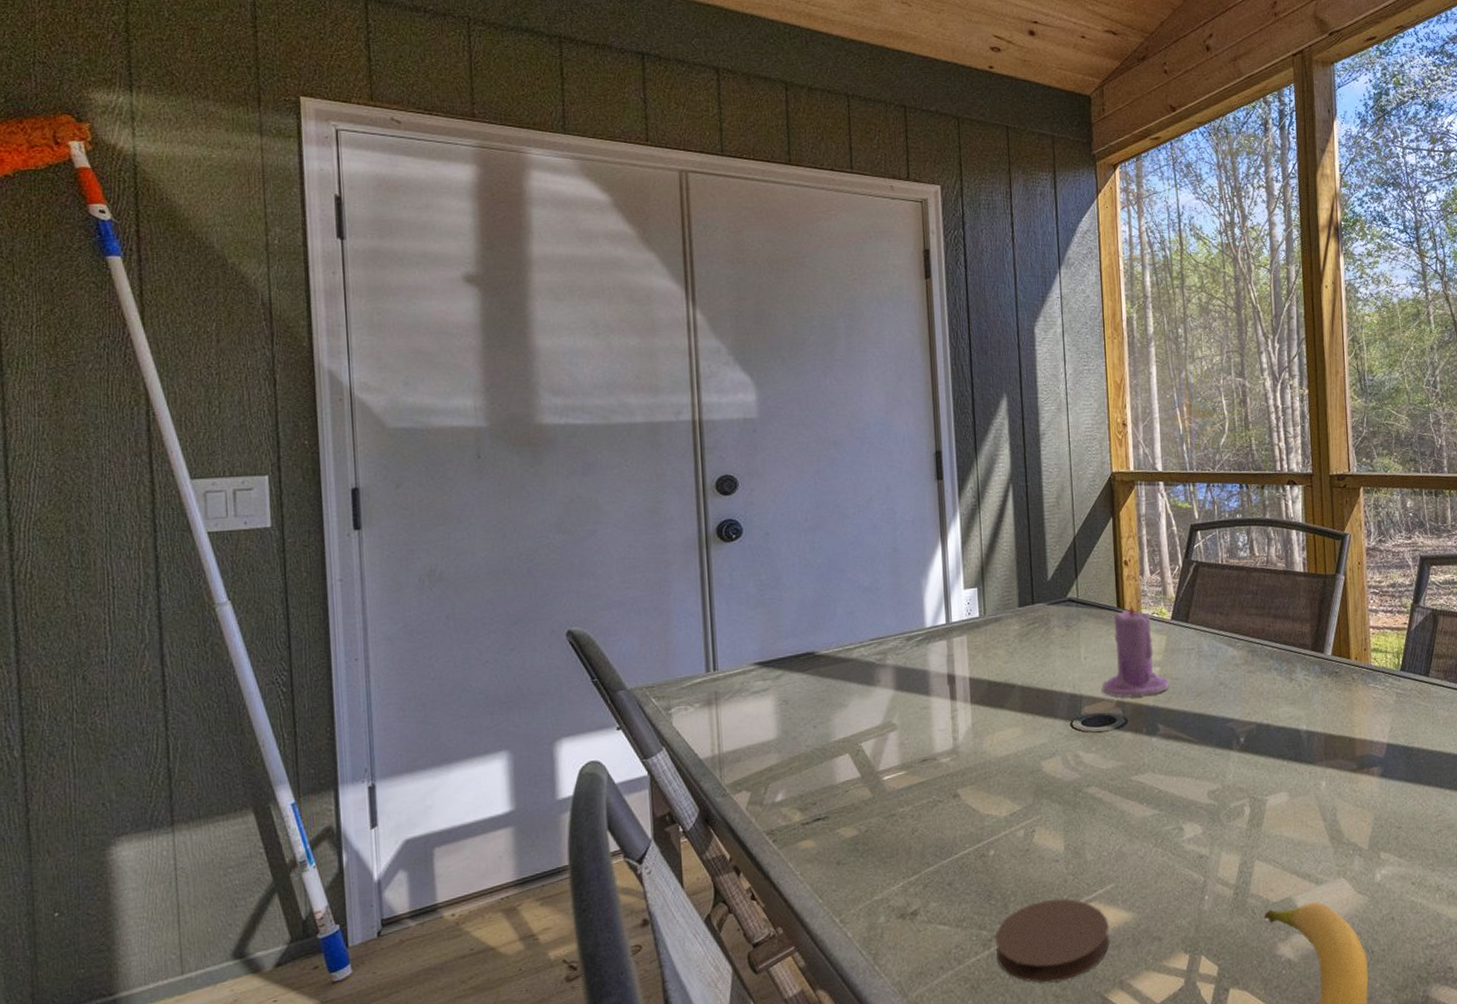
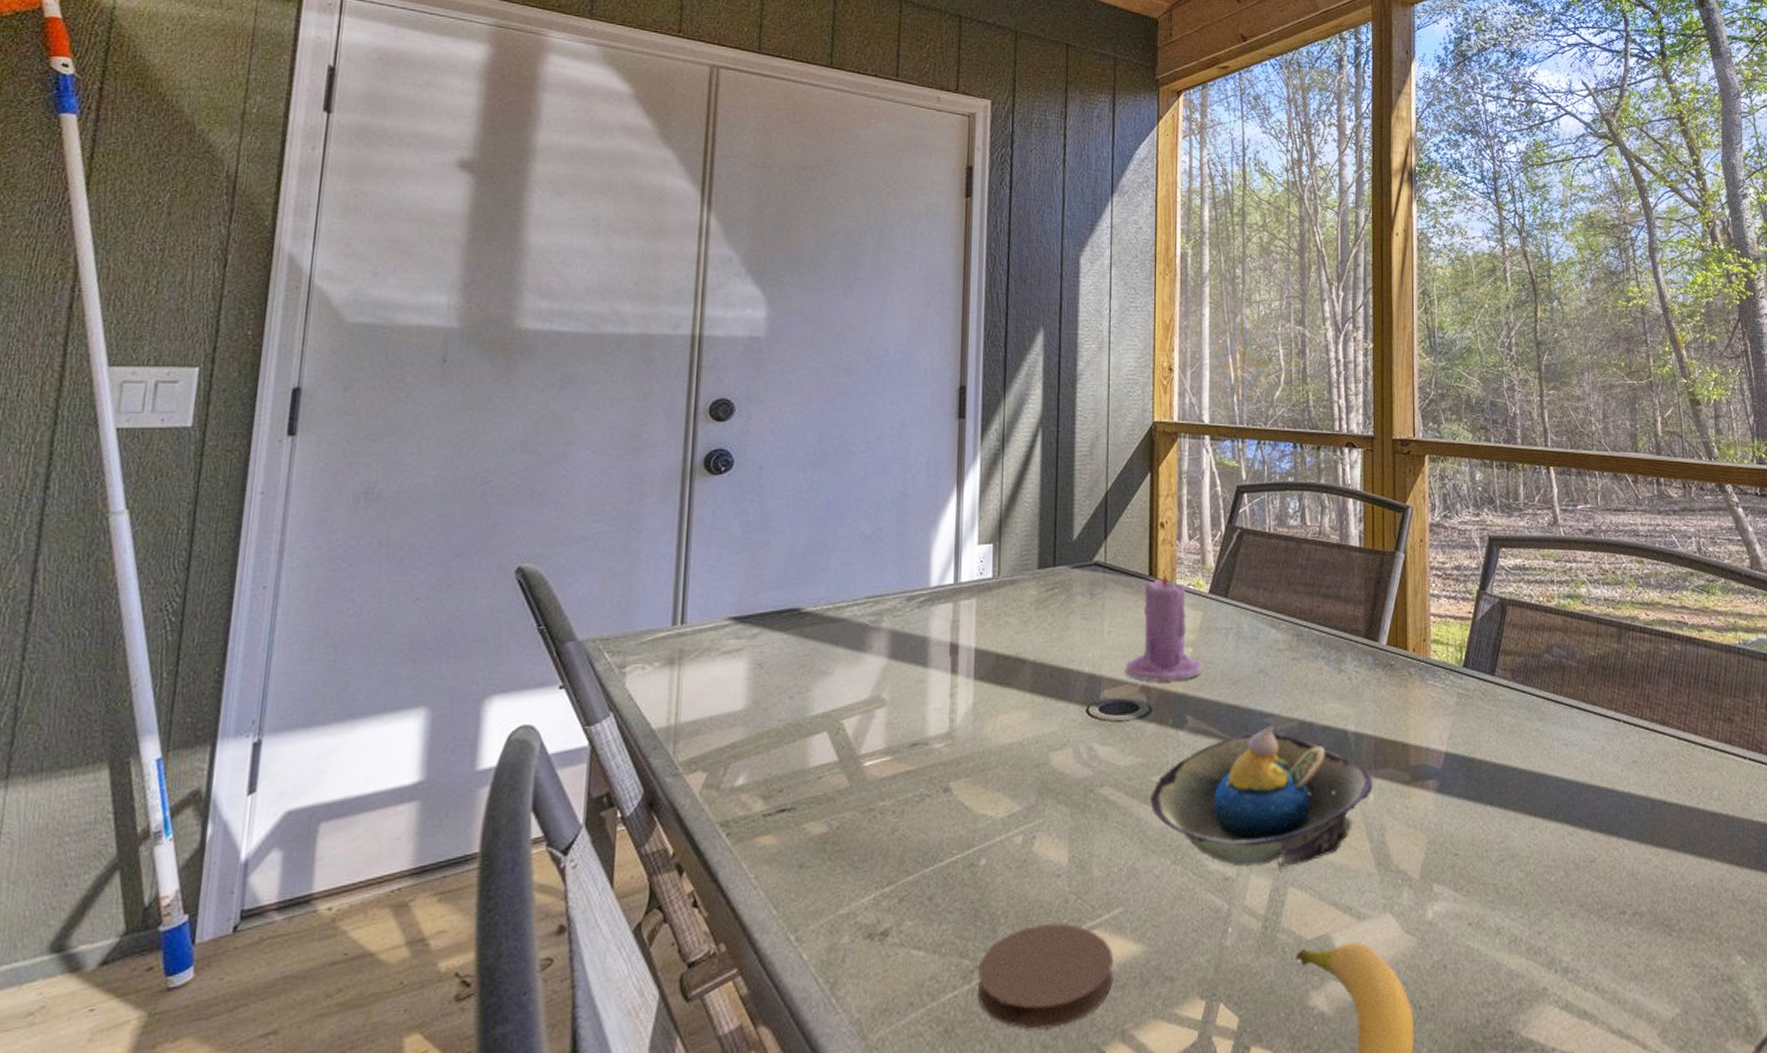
decorative bowl: none [1131,728,1325,850] -> present [1150,725,1373,873]

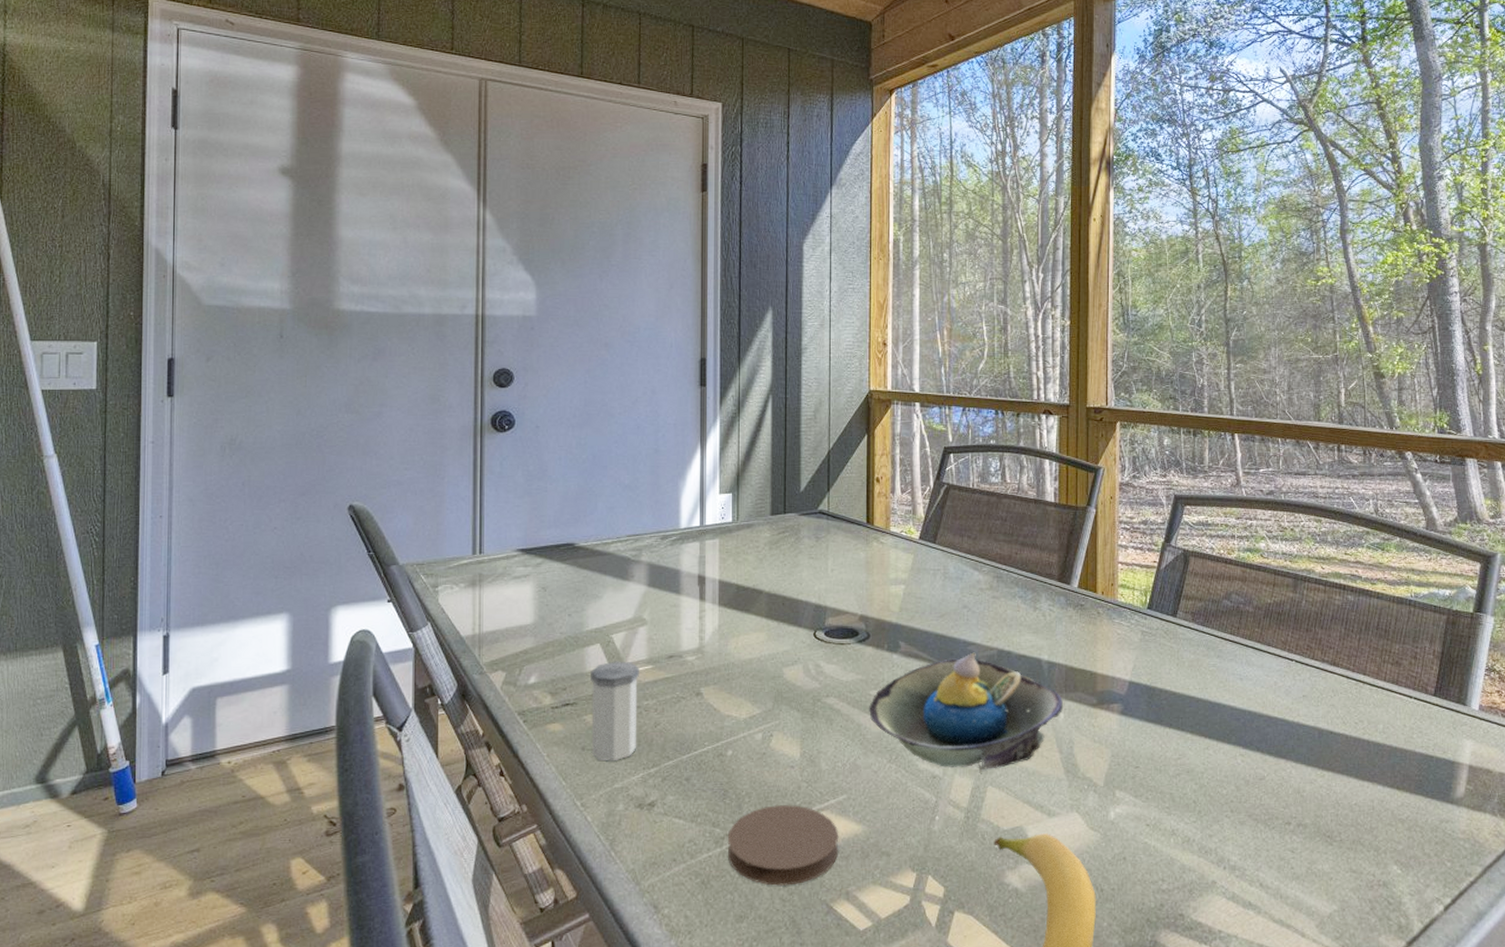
salt shaker: none [811,752,875,881] -> present [590,661,639,761]
candle: present [1125,569,1202,682] -> none [846,518,913,612]

